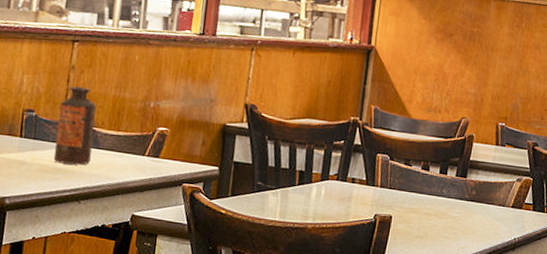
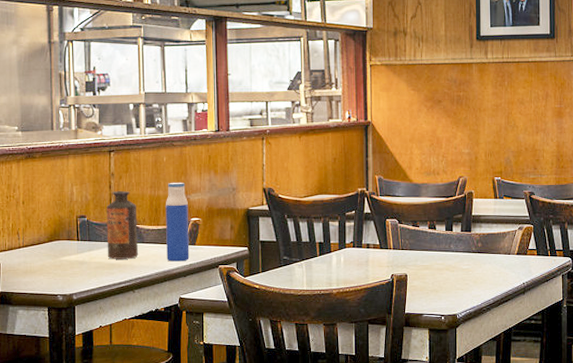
water bottle: none [123,85,157,175] -> present [166,183,190,262]

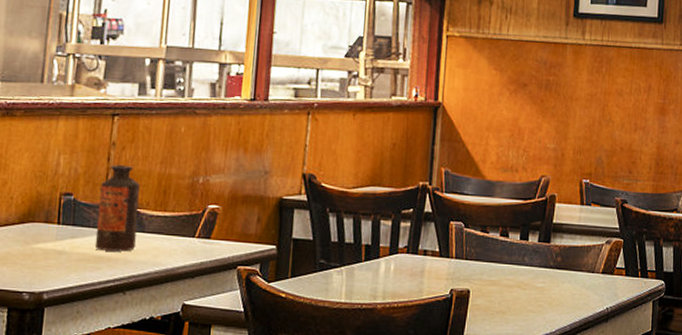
water bottle: present [166,183,190,262] -> none [171,159,207,259]

